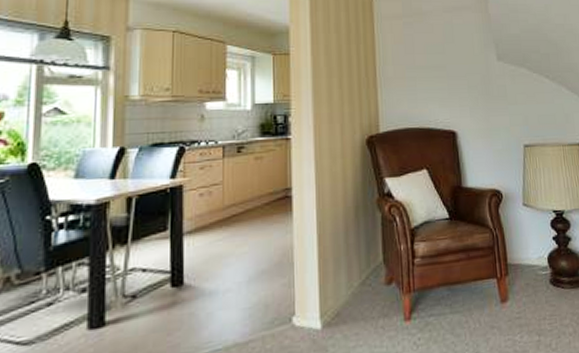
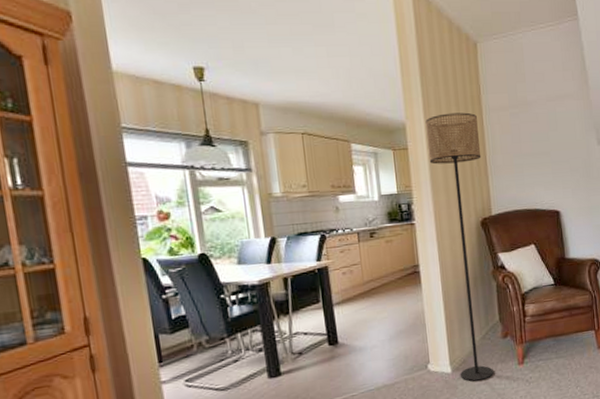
floor lamp: none [311,19,374,342] -> present [425,112,494,382]

